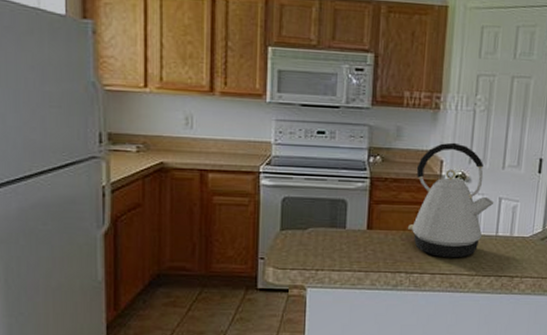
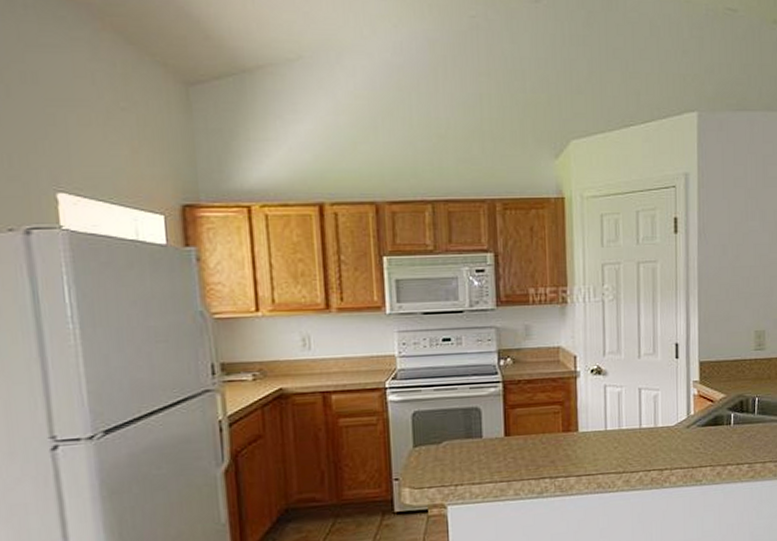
kettle: present [407,142,494,258] -> none [546,336,634,458]

